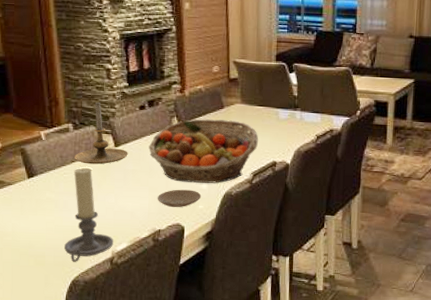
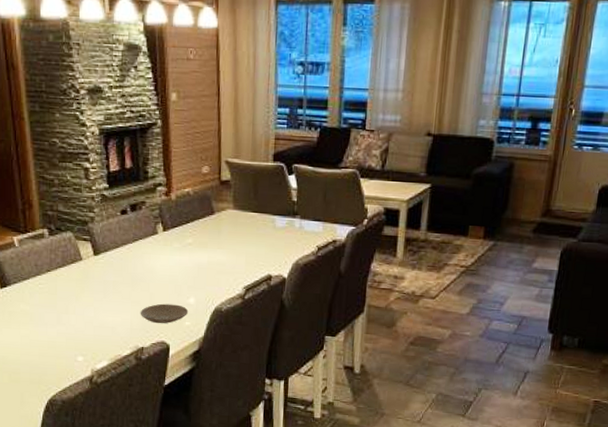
candle holder: present [63,168,113,262] -> none [39,278,93,380]
candle holder: present [75,101,128,165] -> none [50,205,109,275]
fruit basket: present [149,119,259,183] -> none [131,226,253,298]

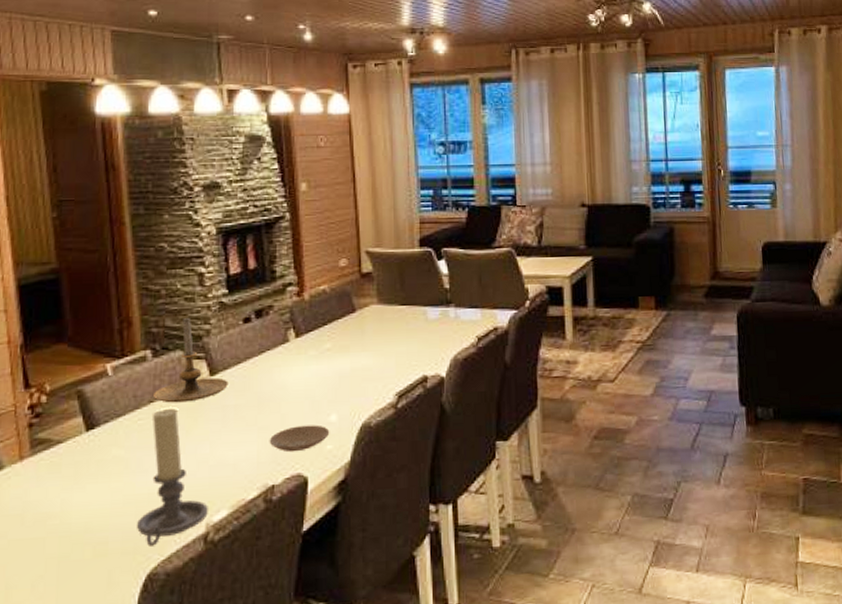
candle holder: none [39,278,93,380] -> present [136,409,208,546]
candle holder: none [50,205,109,275] -> present [154,317,228,403]

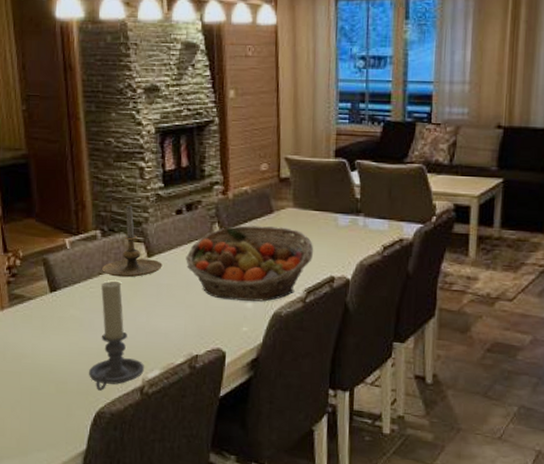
fruit basket: none [256,326,403,415] -> present [186,225,314,302]
plate: present [269,425,330,452] -> none [194,308,246,330]

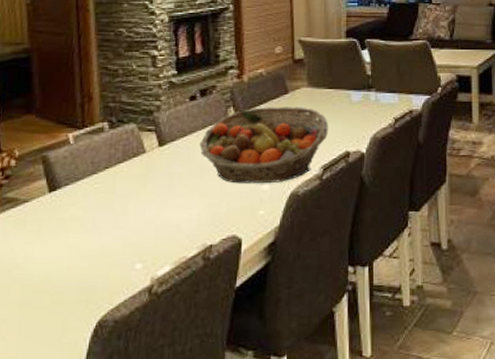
candle holder: present [88,281,144,391] -> none [89,175,153,296]
candle holder: present [102,205,162,278] -> none [109,94,175,170]

